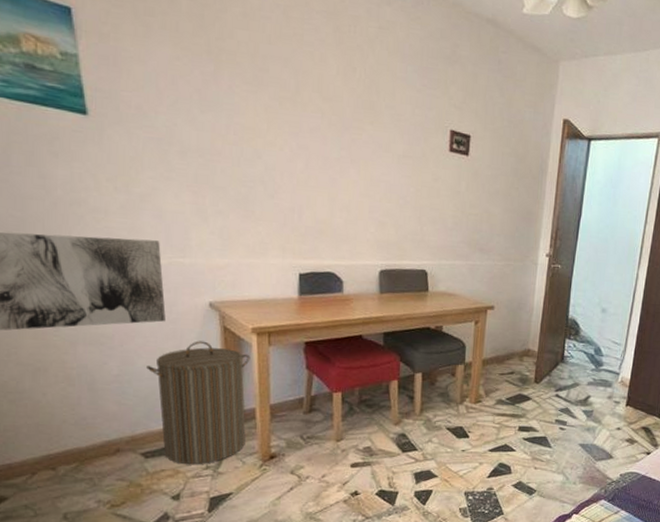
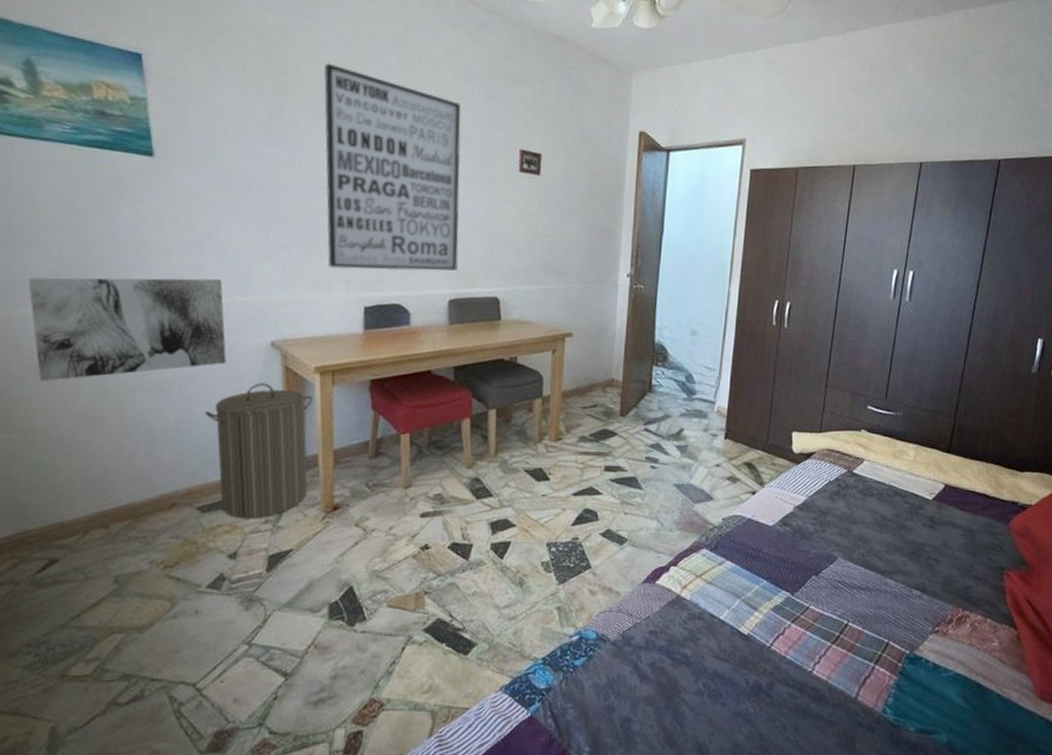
wall art: none [258,30,394,243] -> present [323,63,461,271]

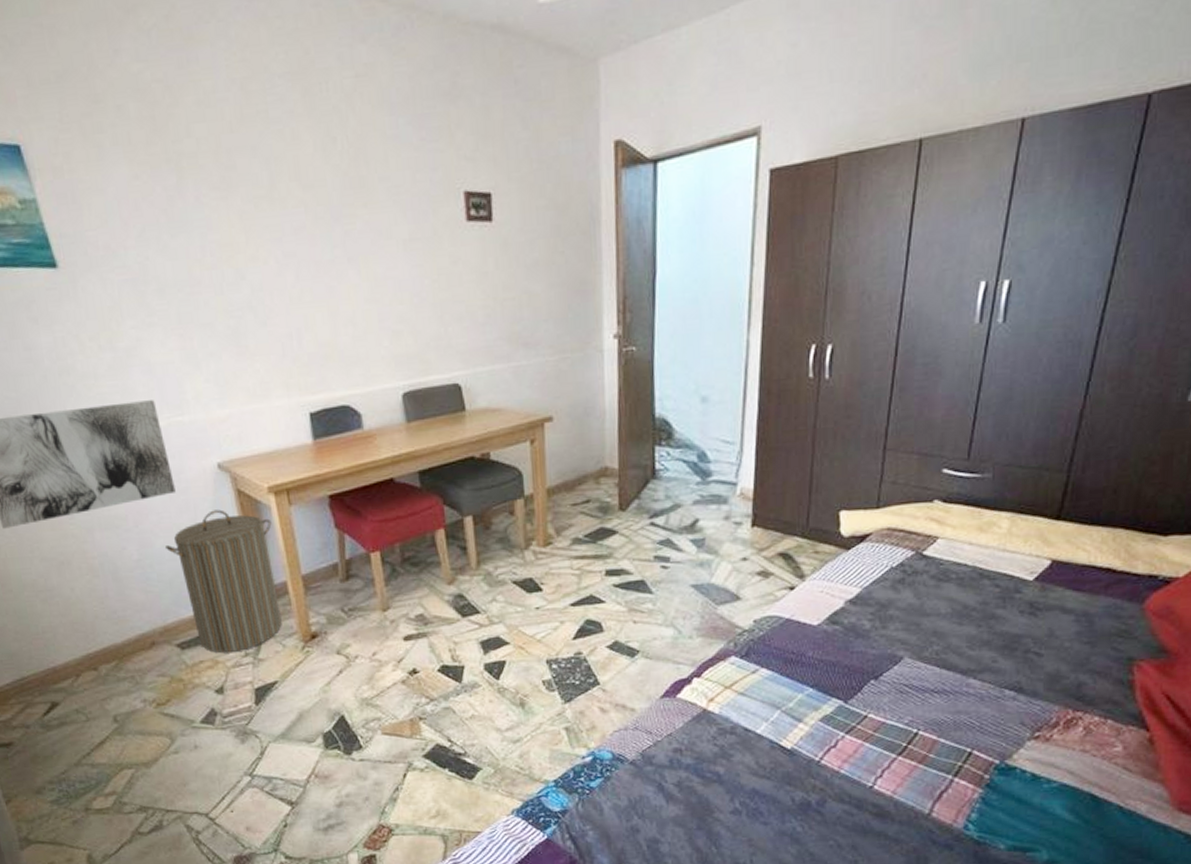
wall art: present [323,63,461,271] -> none [219,117,408,372]

